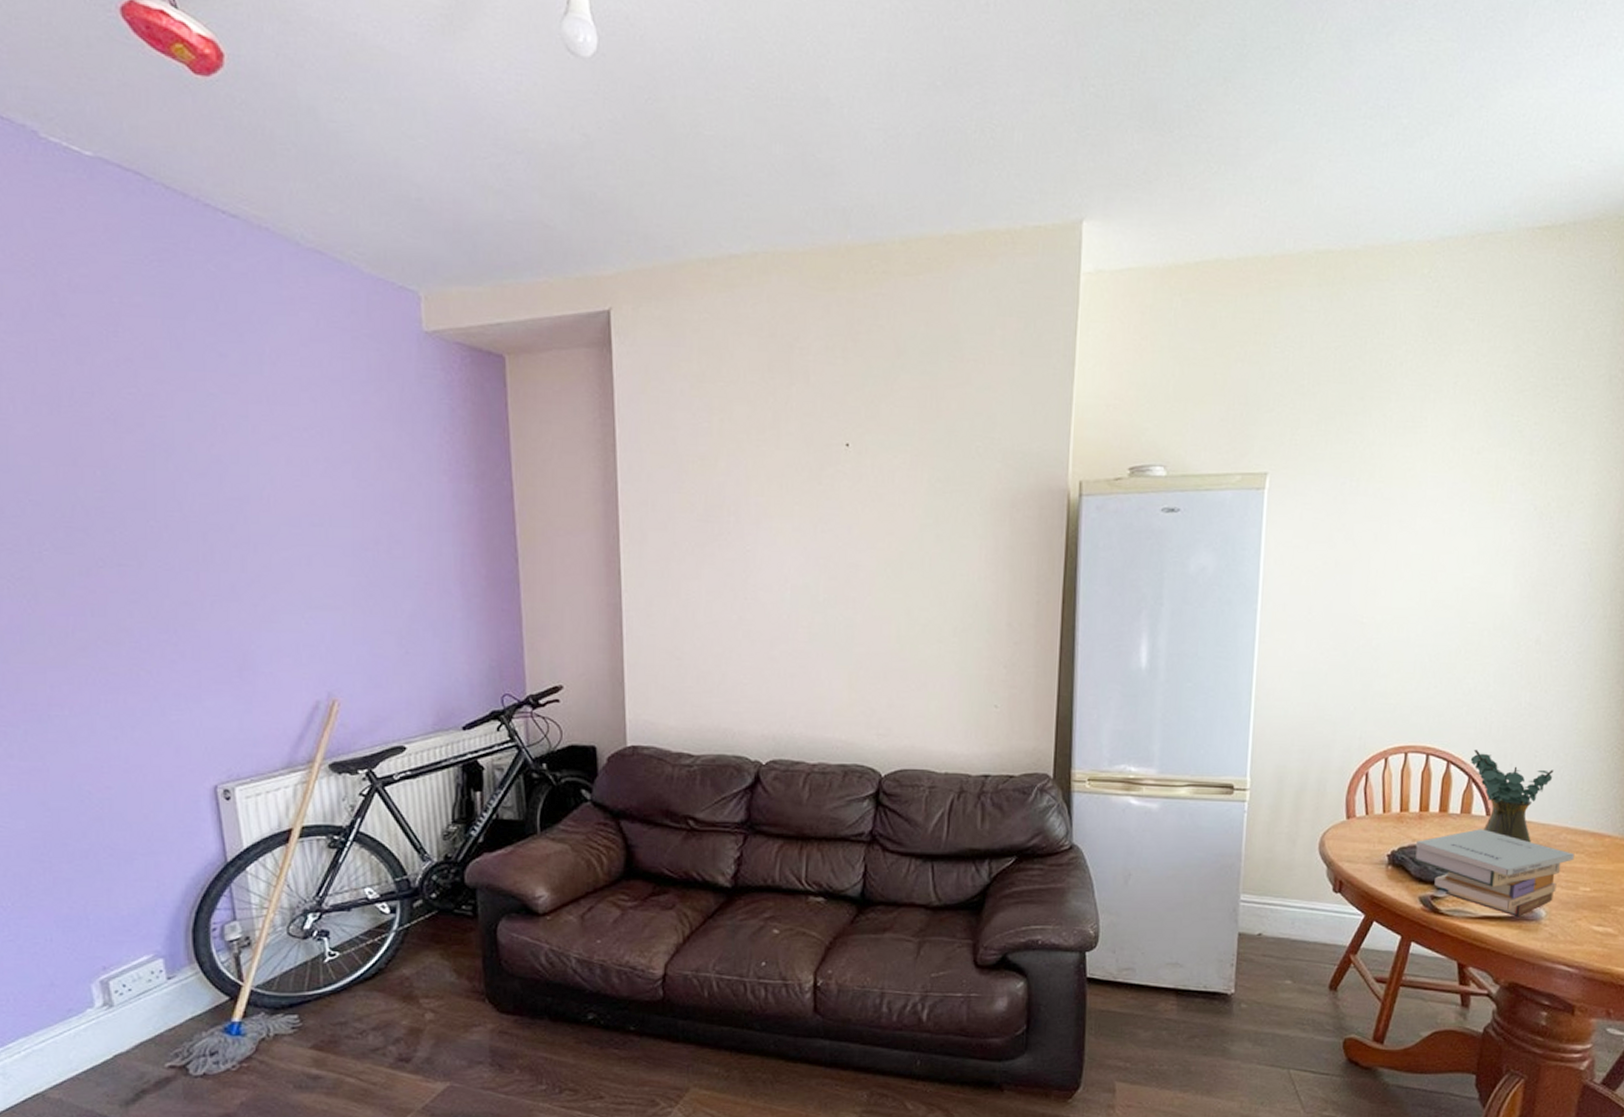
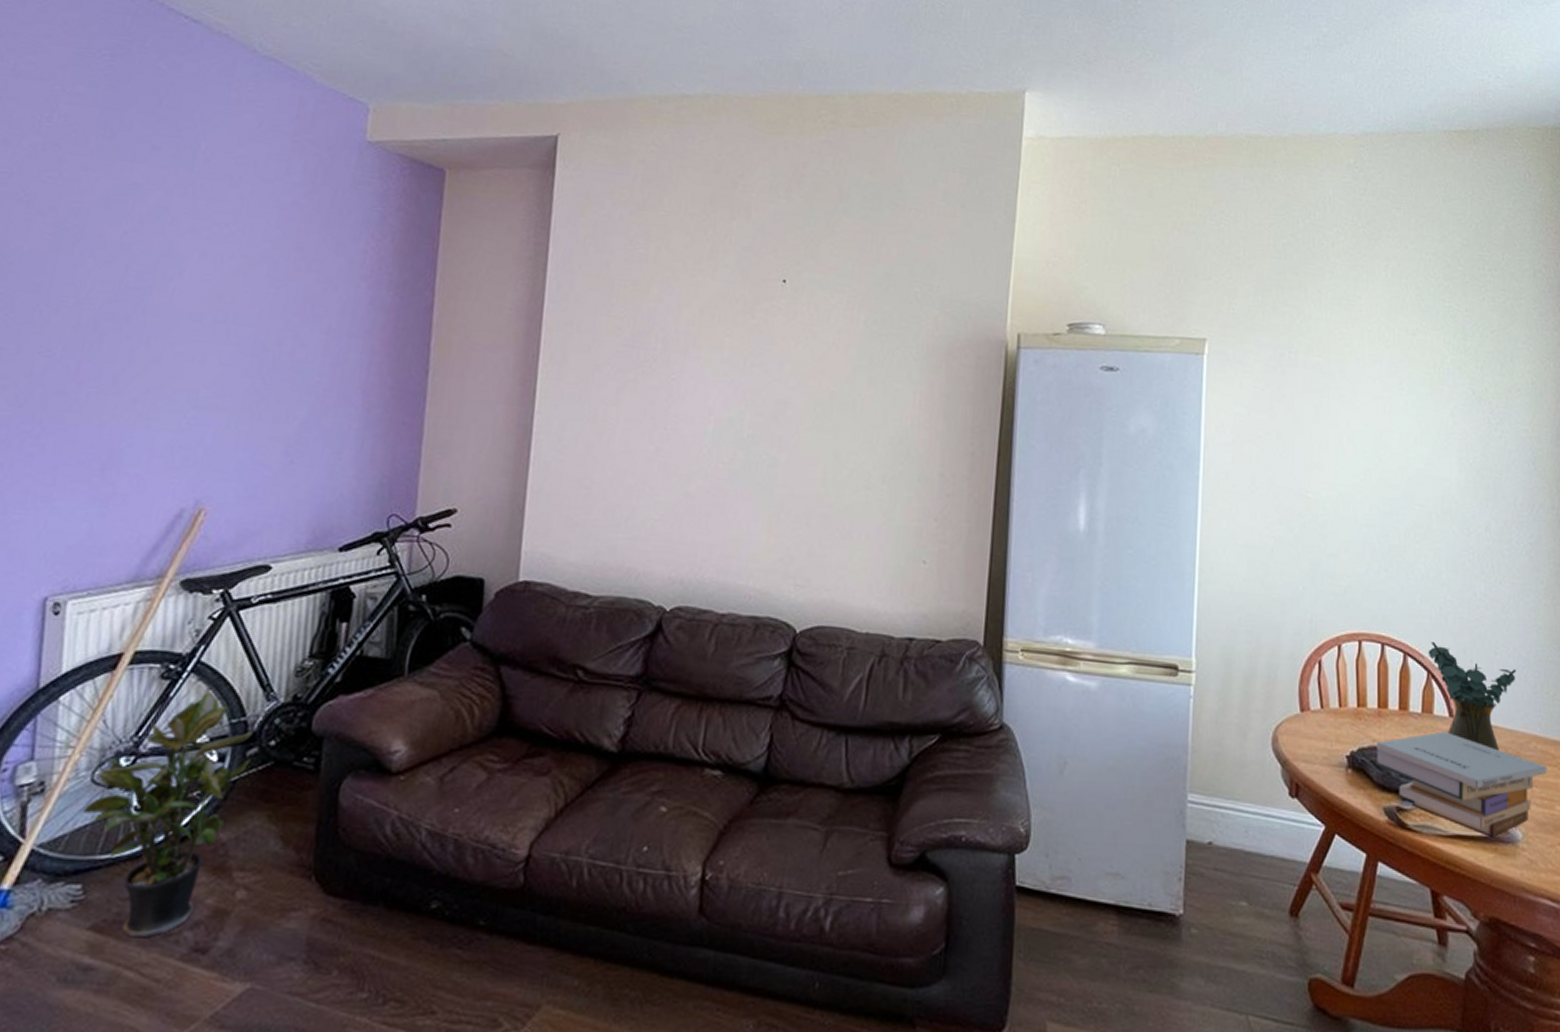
potted plant: none [285,855,418,1053] -> present [82,690,254,939]

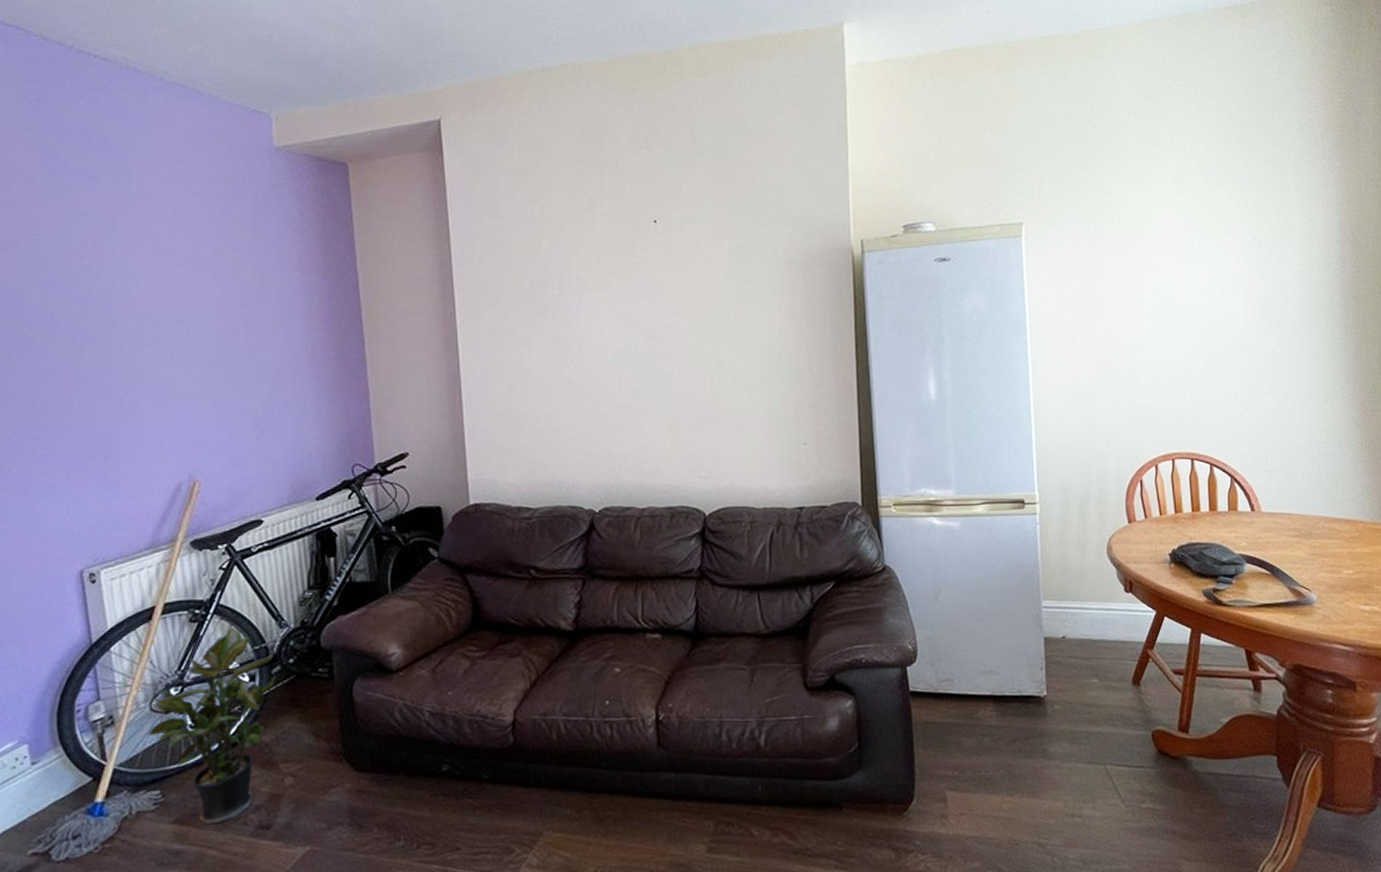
books: present [1374,731,1547,839] -> none [1191,523,1334,603]
vase: present [1428,642,1516,751] -> none [1230,452,1304,533]

